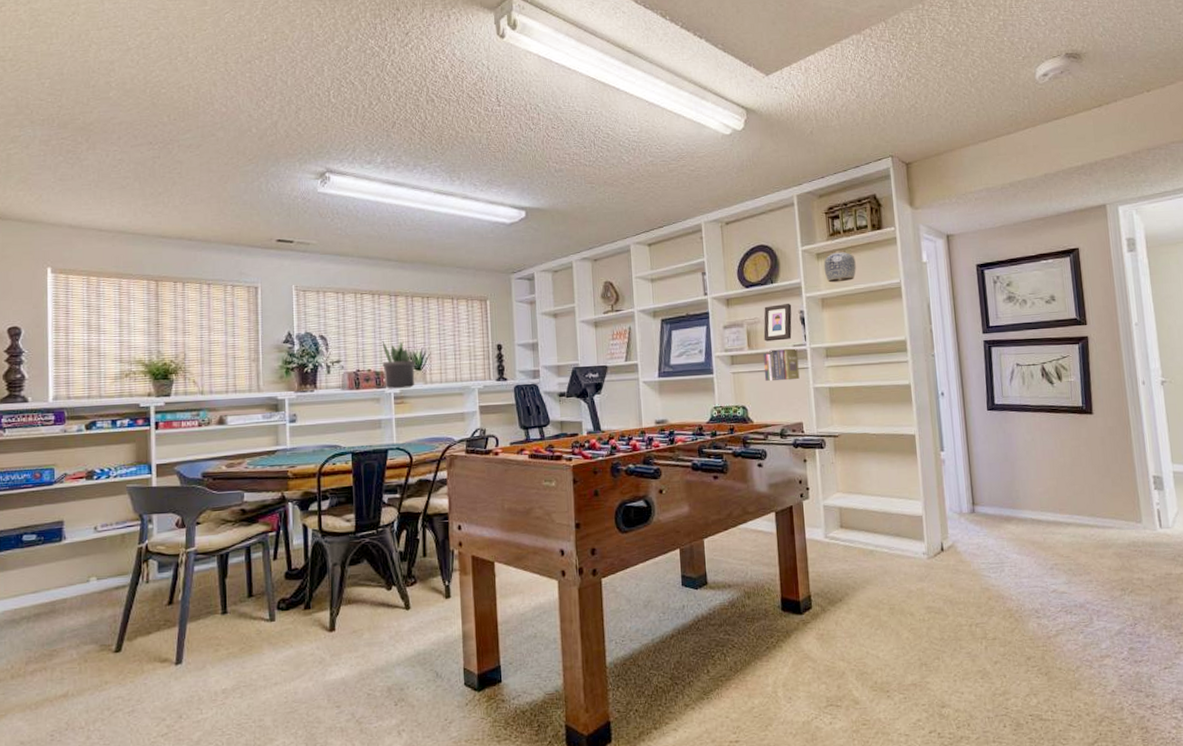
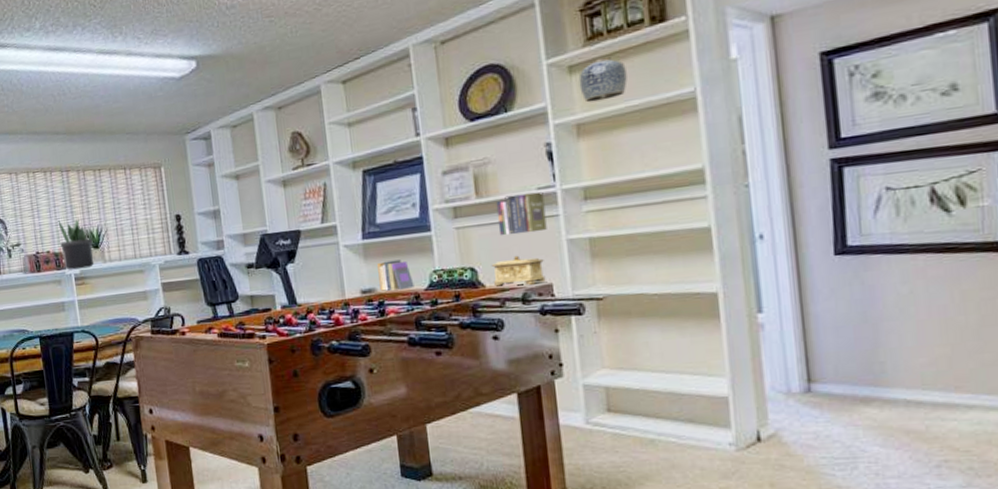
books: none [670,396,699,423] -> present [377,259,414,291]
decorative box: none [758,398,798,423] -> present [491,255,546,287]
picture frame: present [763,304,792,342] -> none [495,135,535,186]

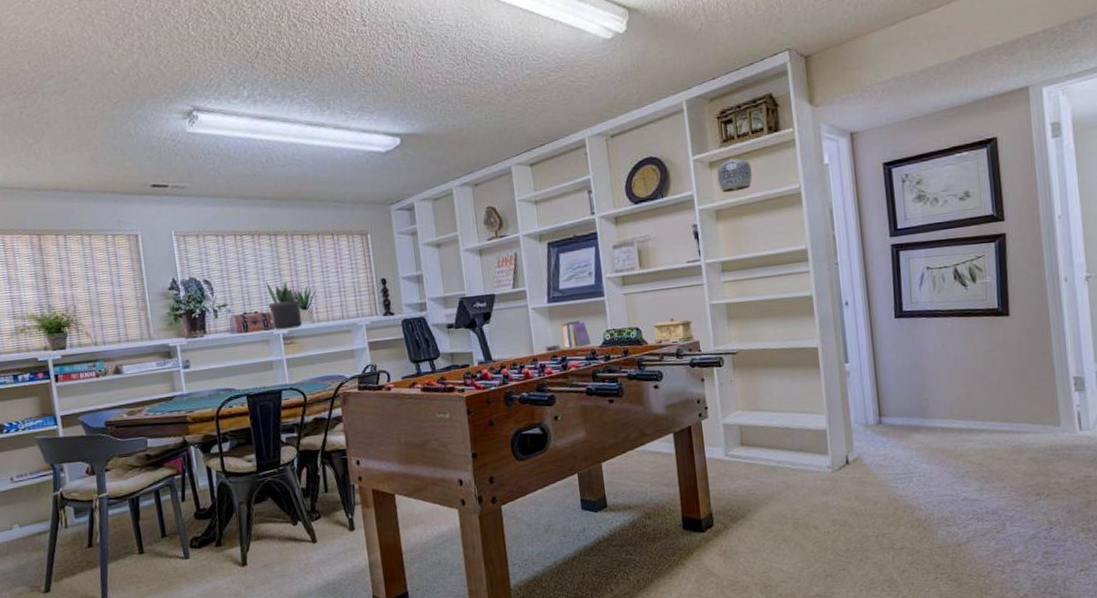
books: present [495,191,547,236] -> none [655,264,695,301]

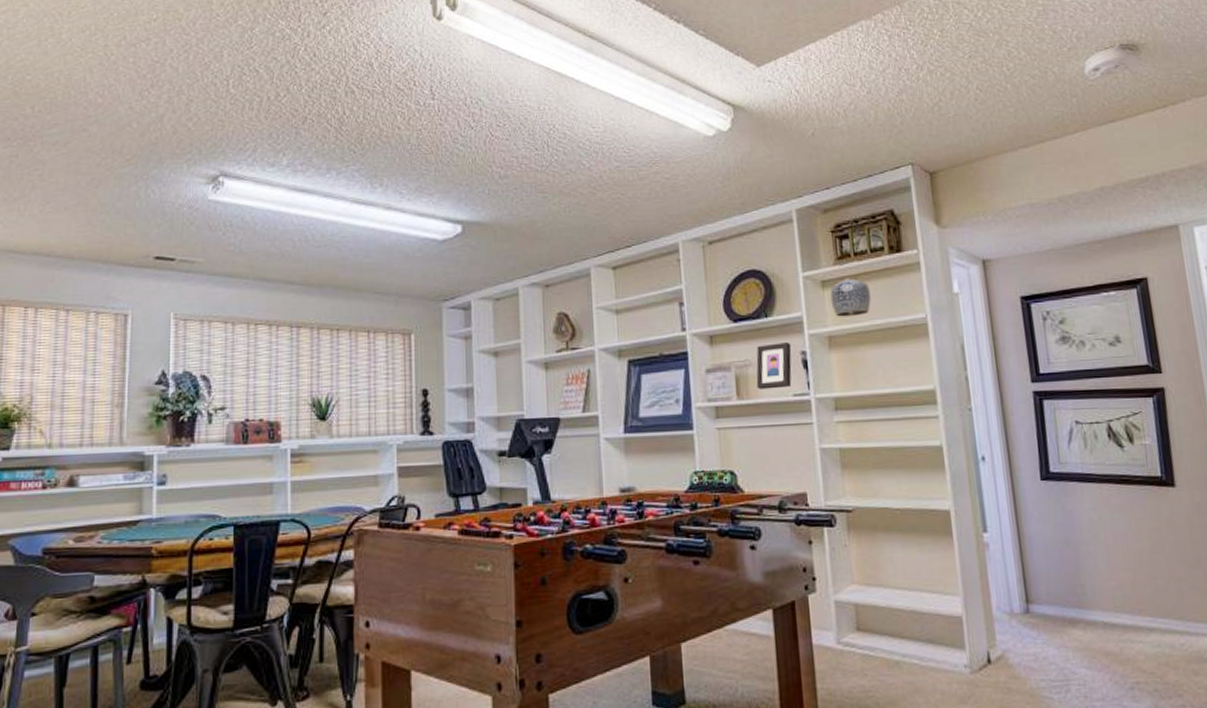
planter: present [265,280,302,330] -> none [278,382,320,444]
books: present [560,321,591,348] -> none [638,458,675,491]
decorative box: present [652,317,694,344] -> none [750,461,801,493]
picture frame: none [655,218,685,260] -> present [756,343,792,390]

